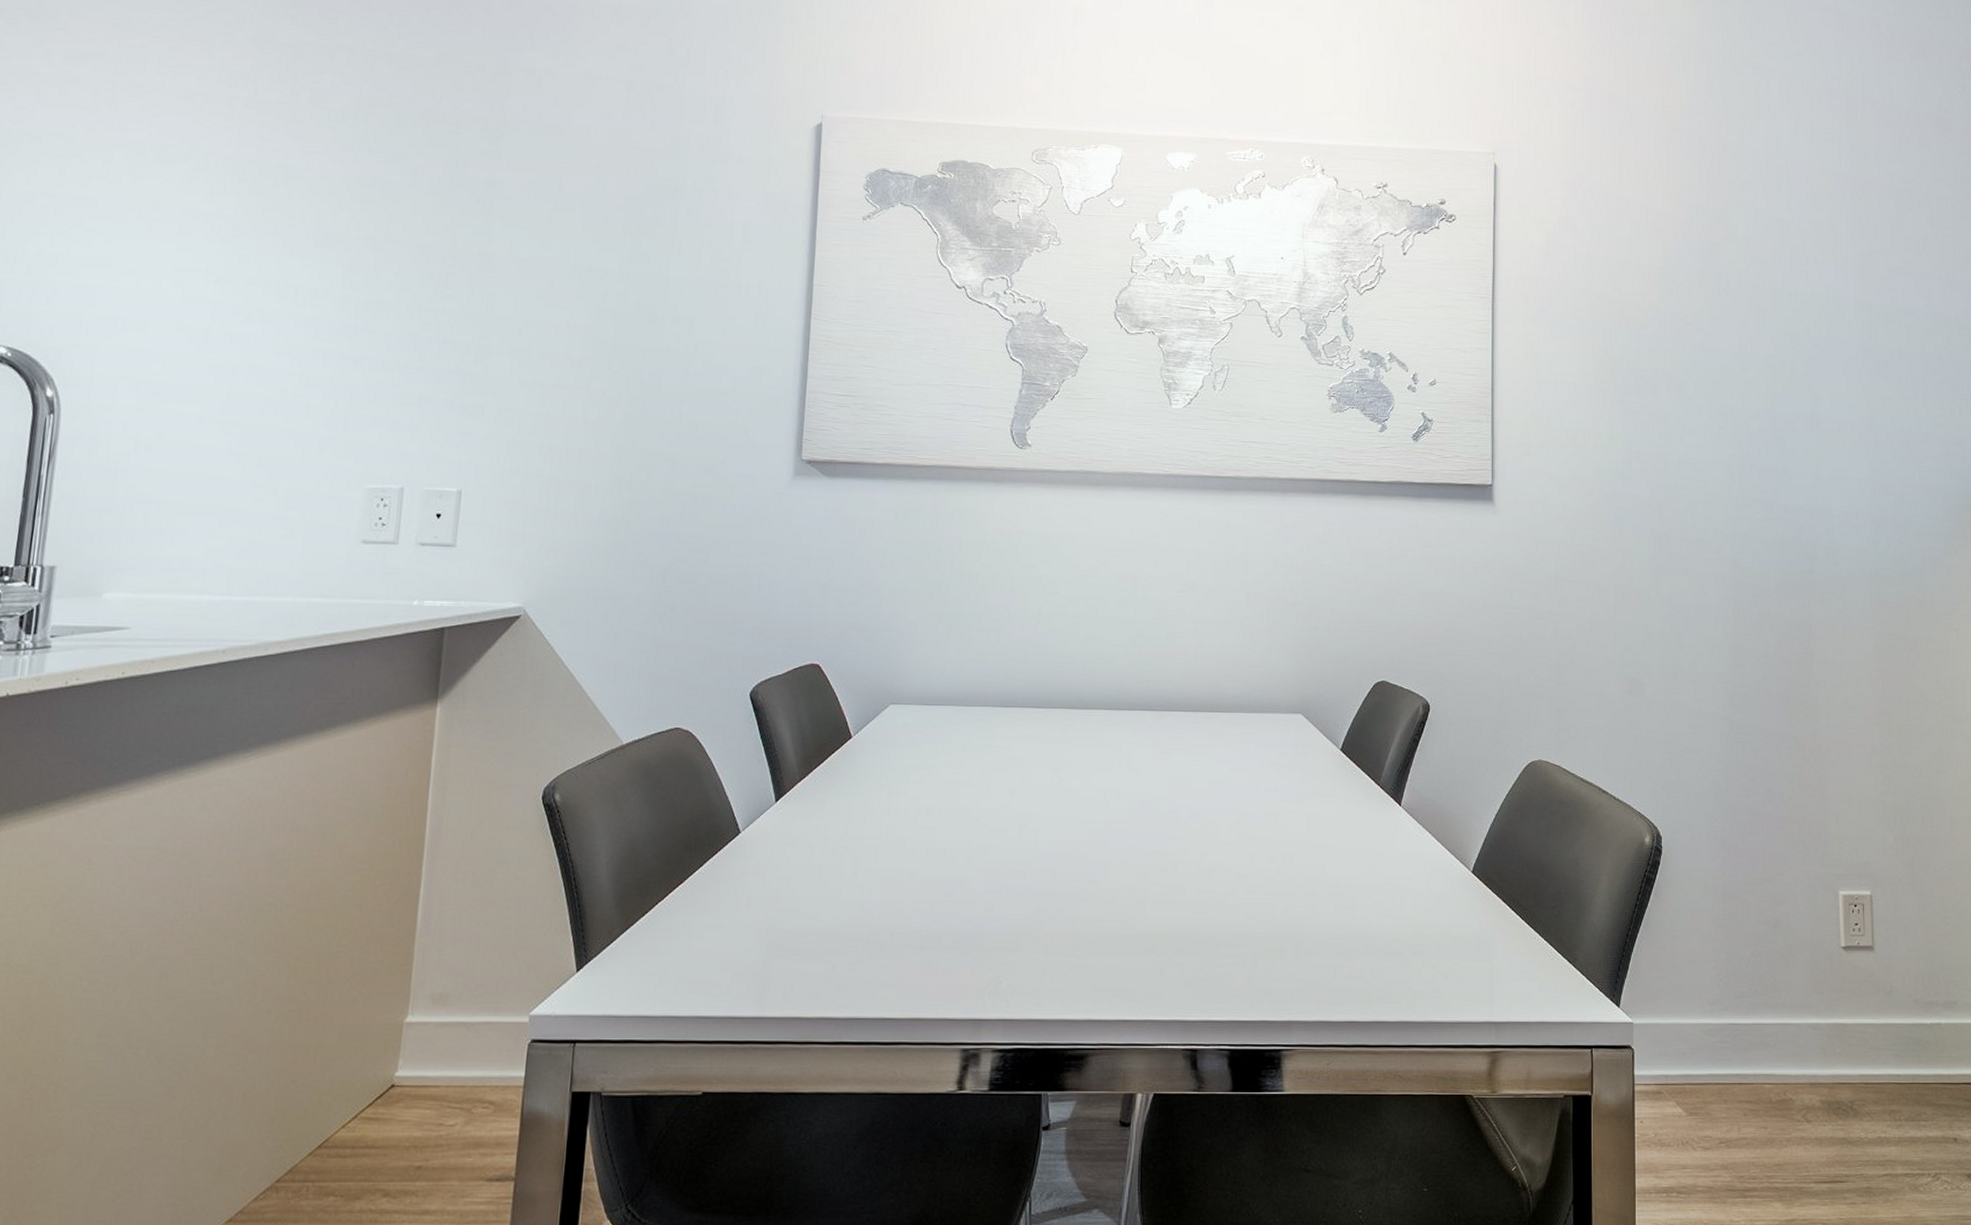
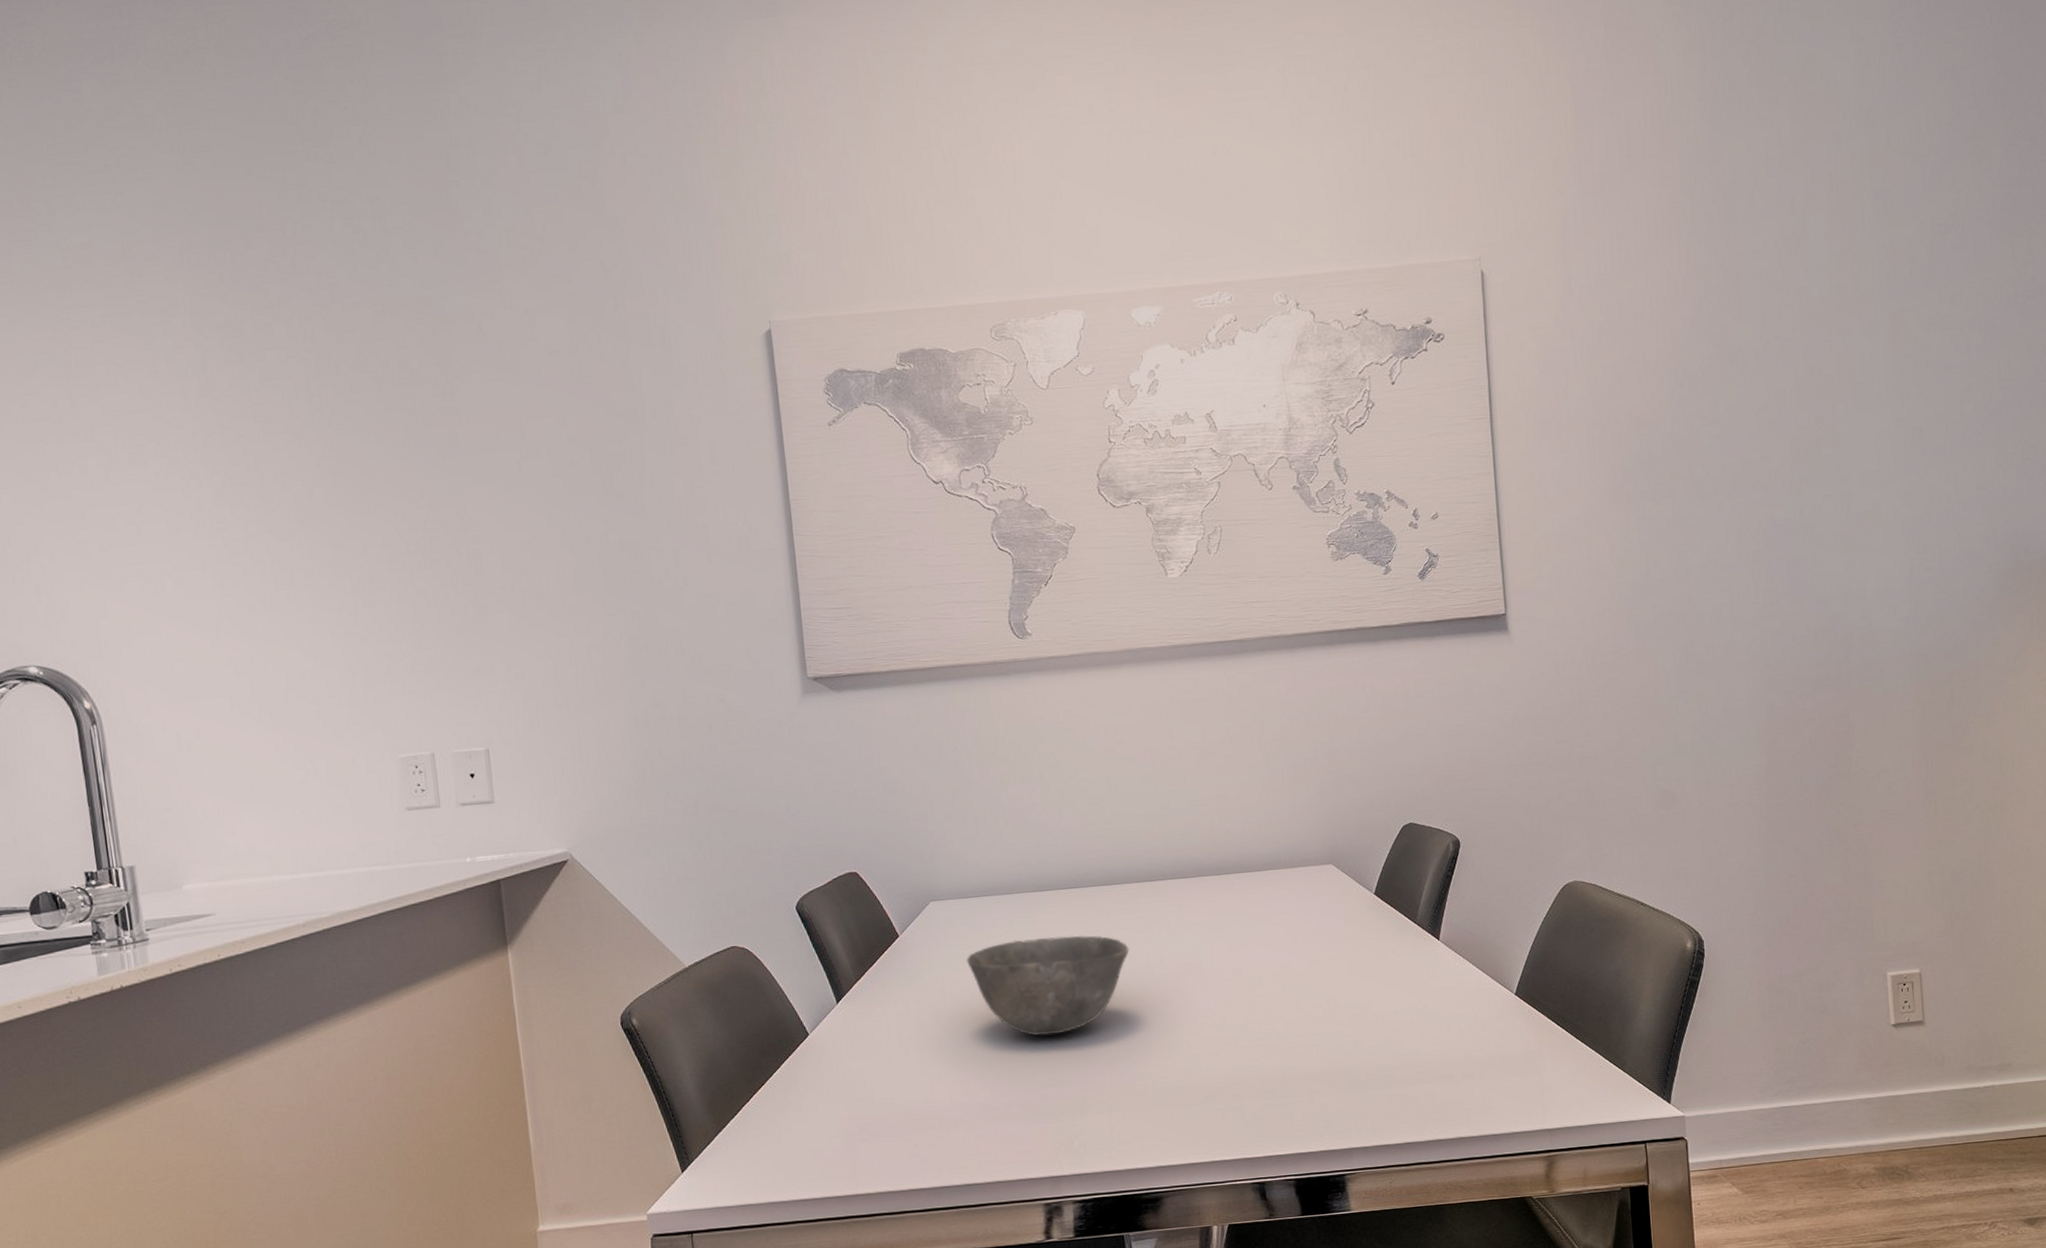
bowl: none [918,755,1087,862] -> present [967,935,1129,1036]

